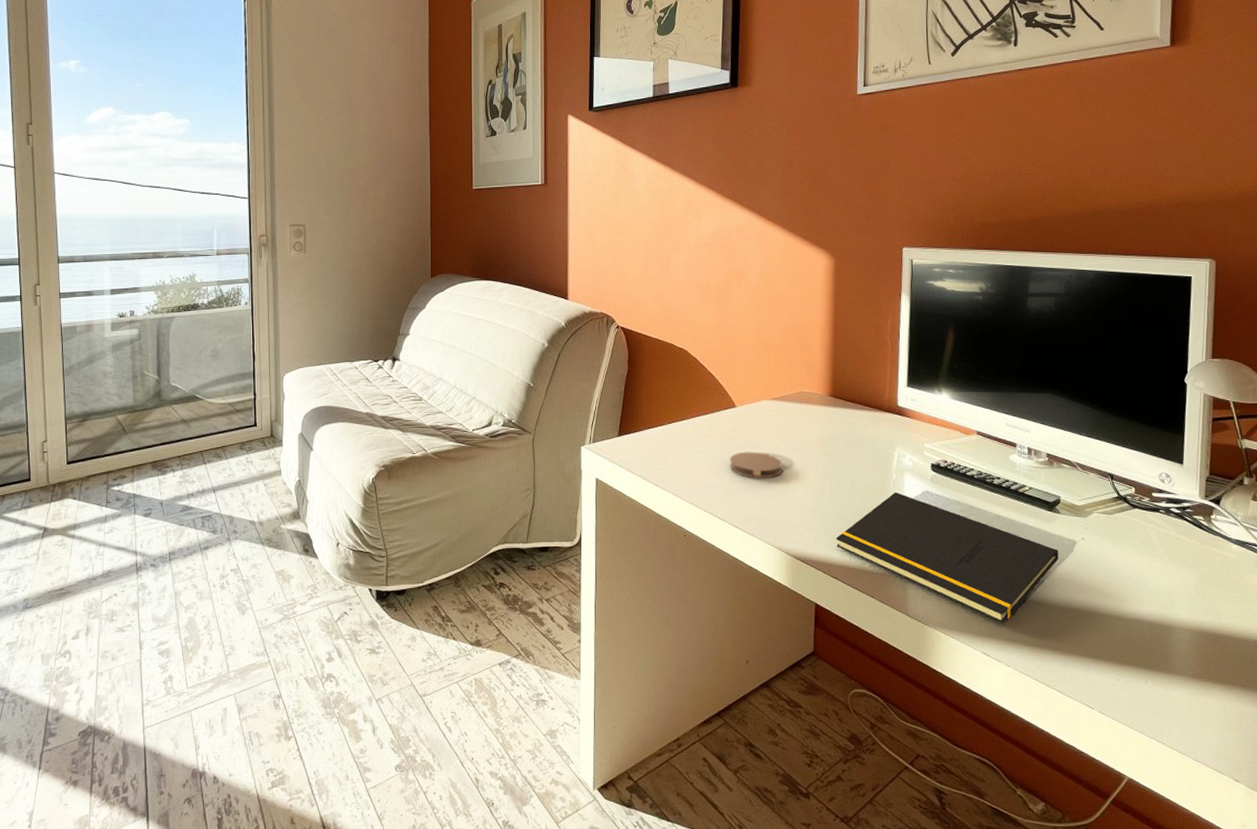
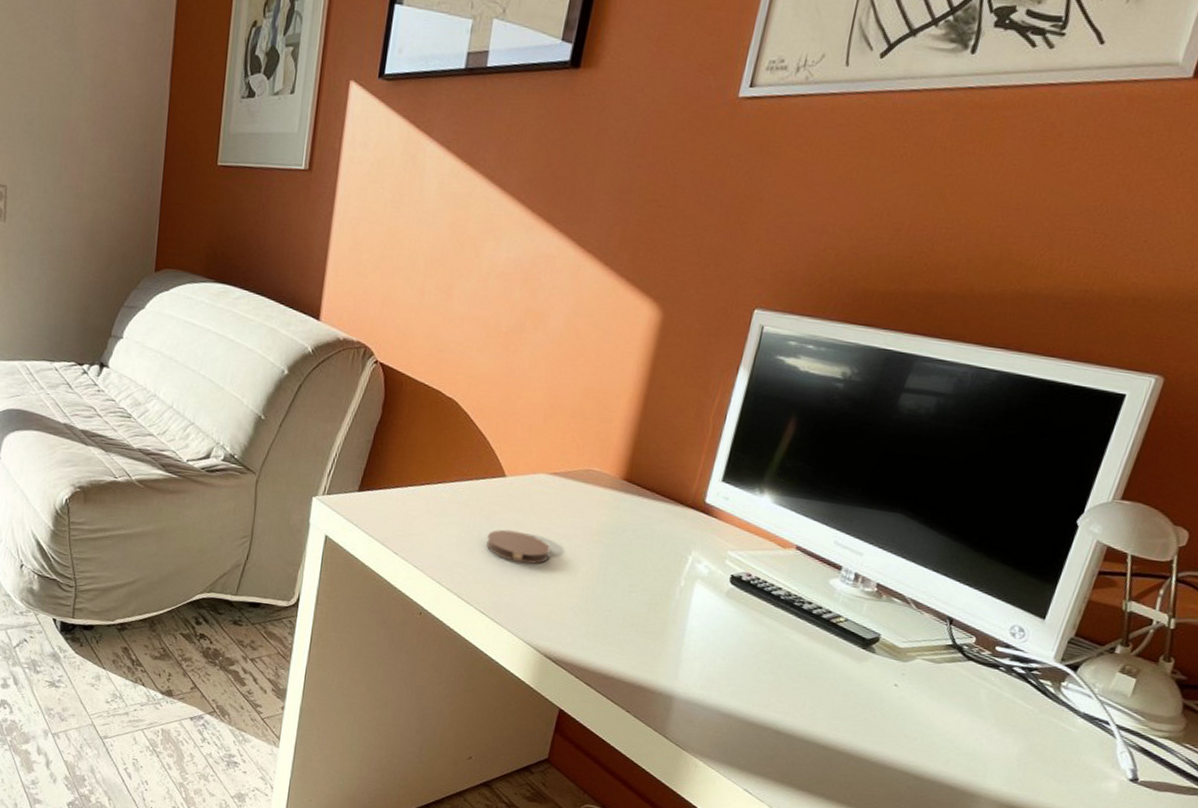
notepad: present [835,492,1059,624] -> none [597,601,863,763]

